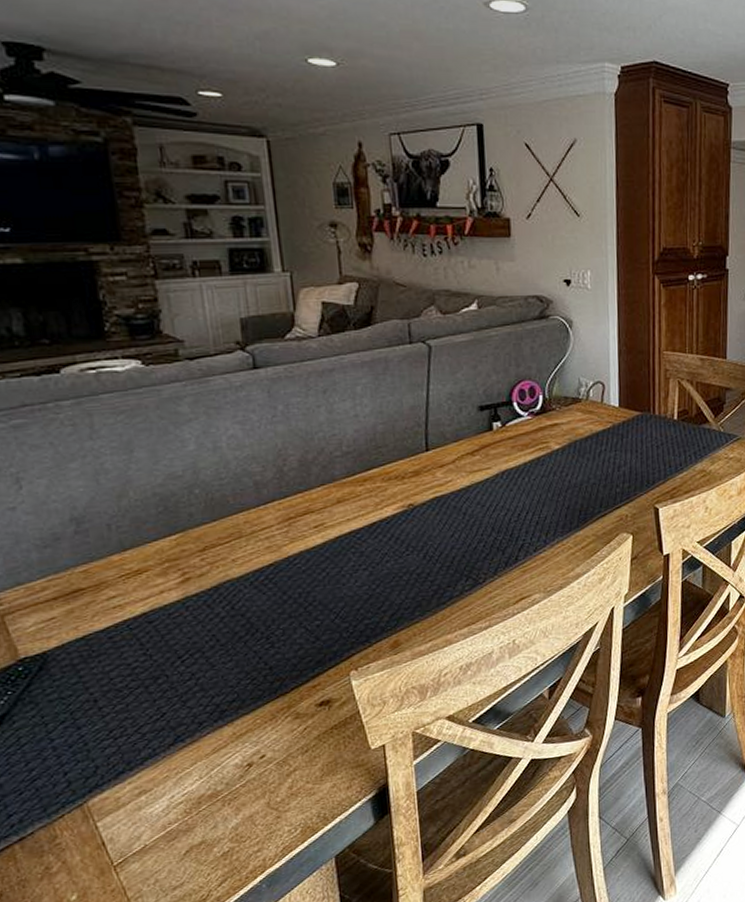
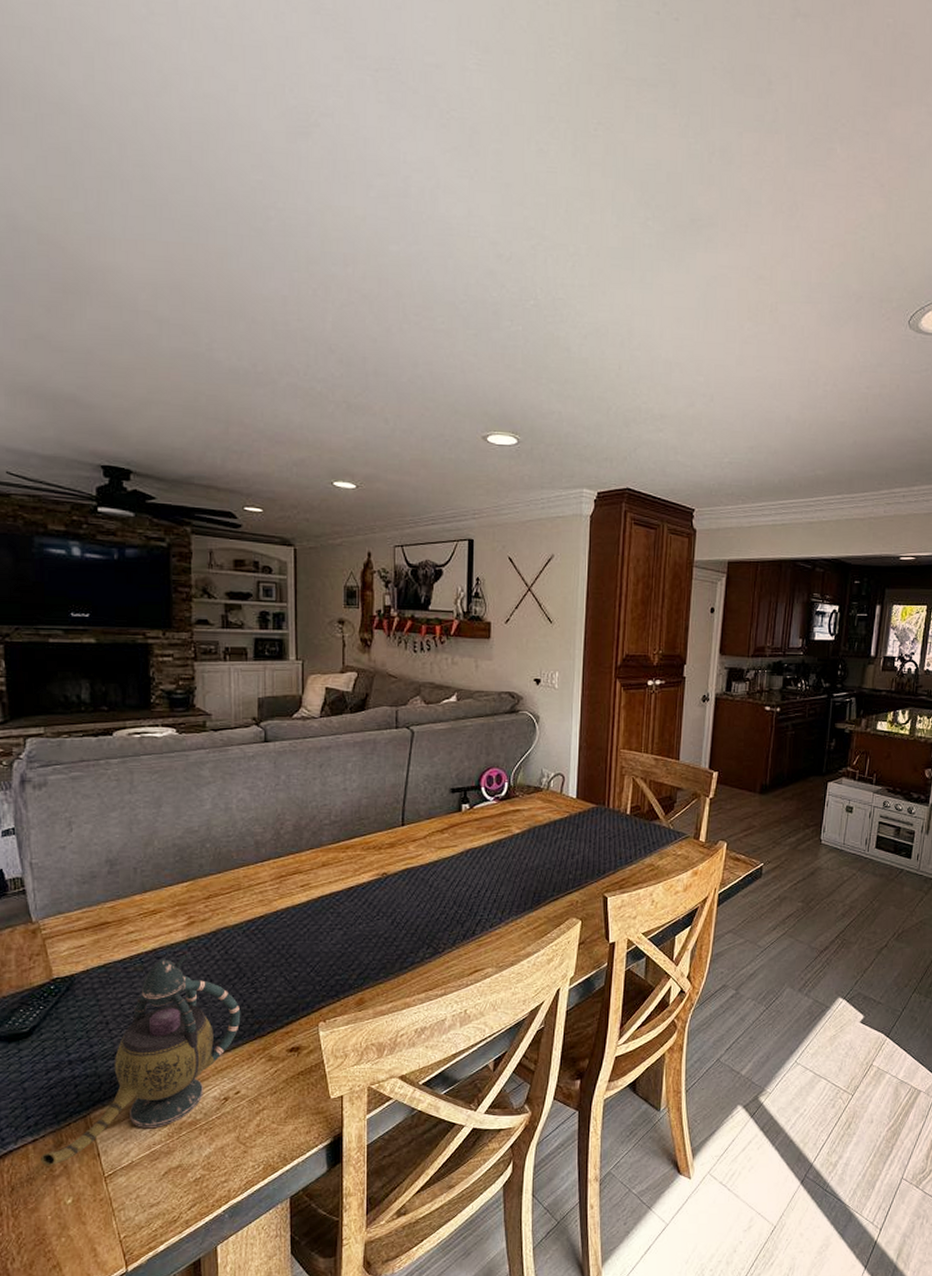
teapot: none [31,614,258,865] -> present [41,954,241,1166]

